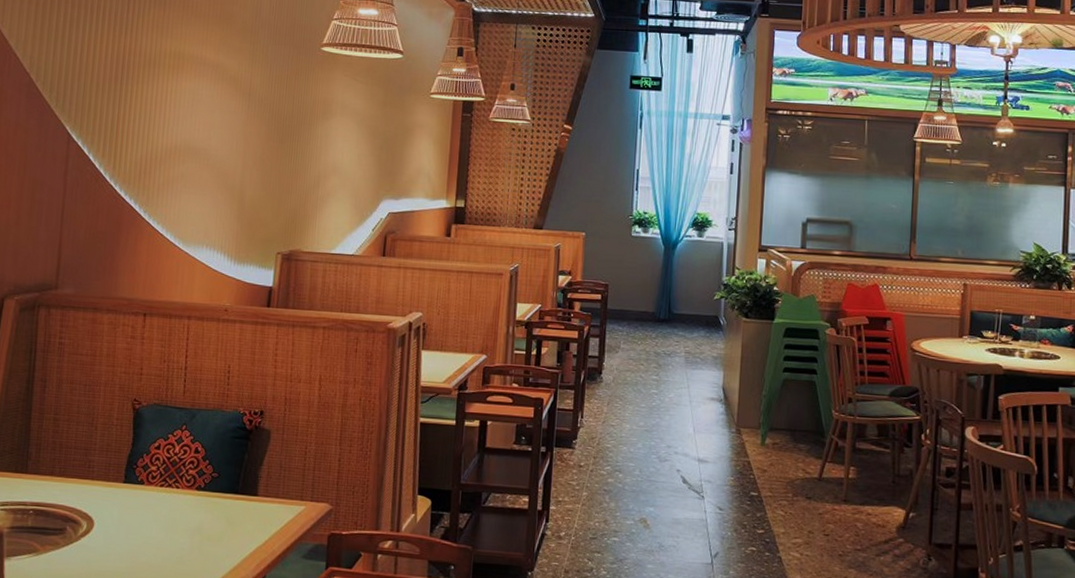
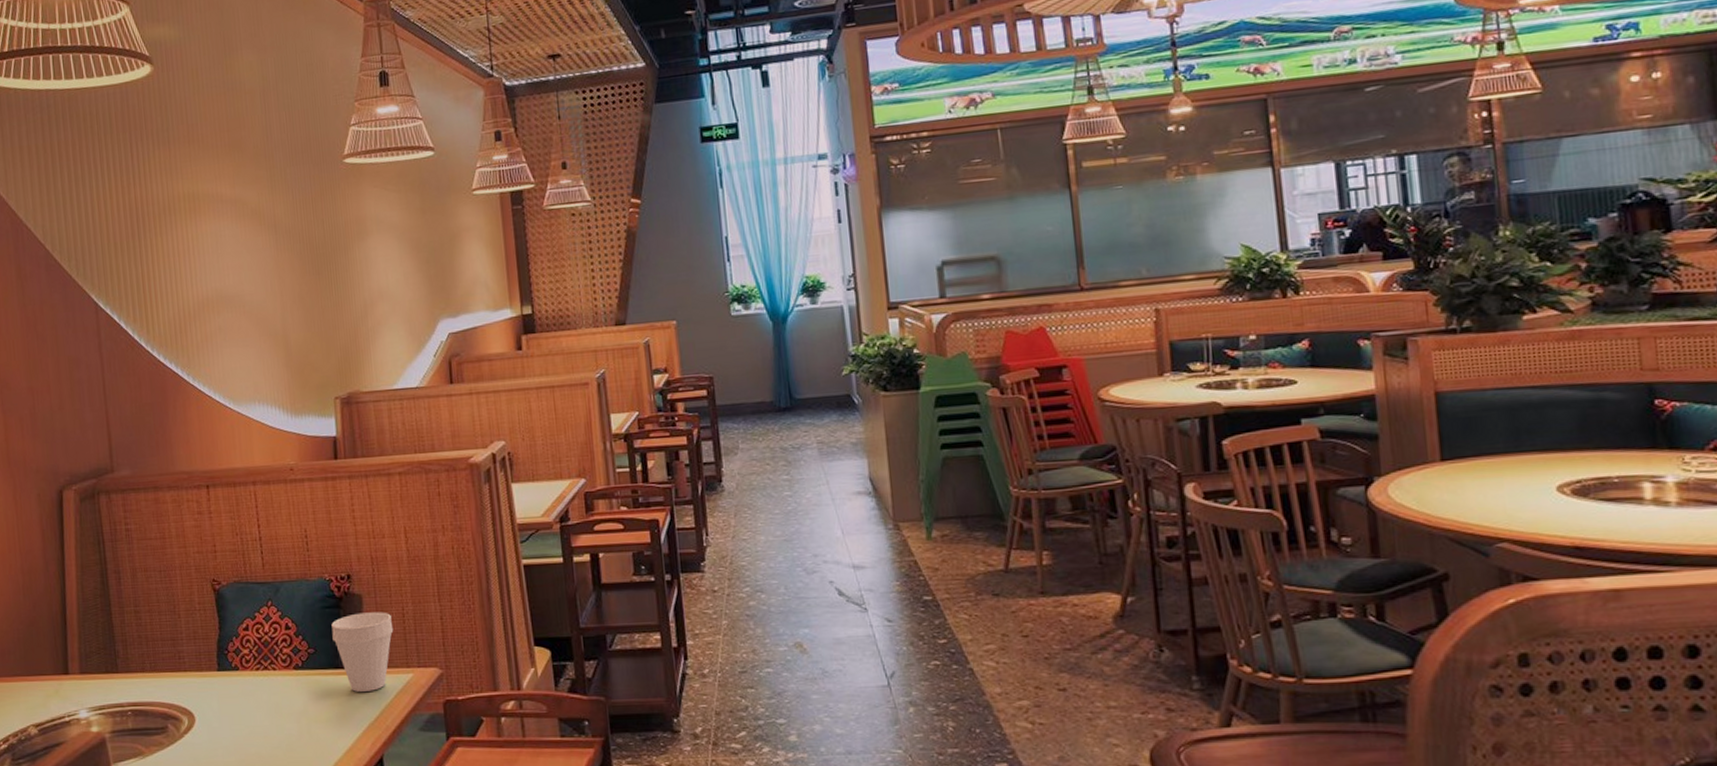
cup: none [237,446,295,518] -> present [331,612,394,692]

